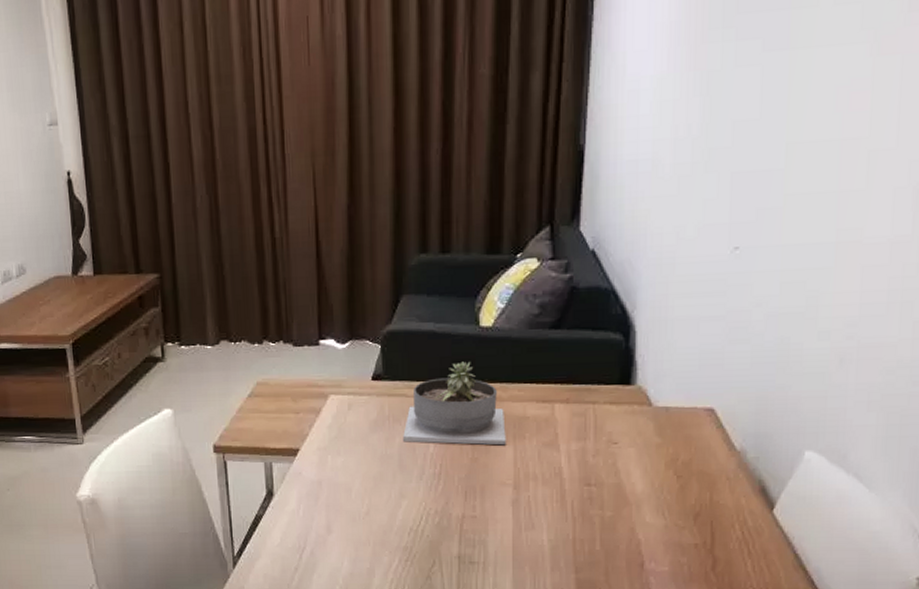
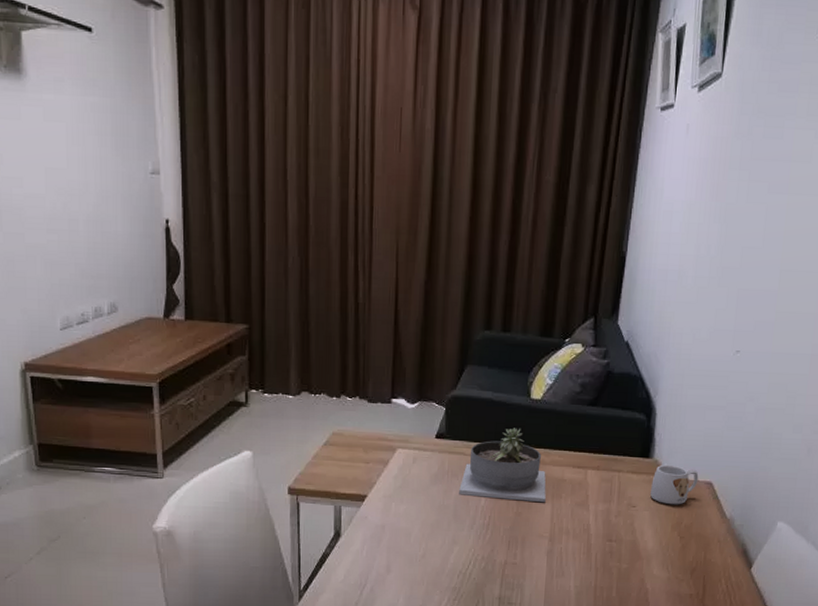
mug: none [635,391,696,439] -> present [650,464,699,505]

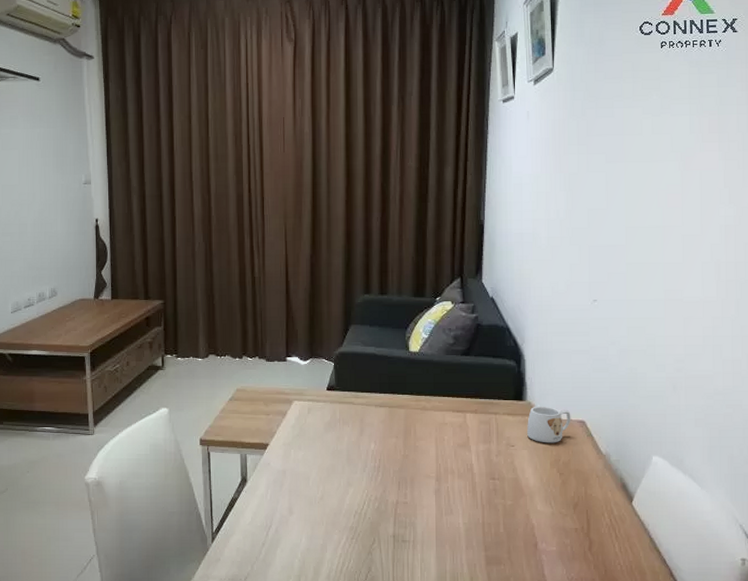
succulent planter: present [459,428,546,503] -> none [350,378,430,445]

